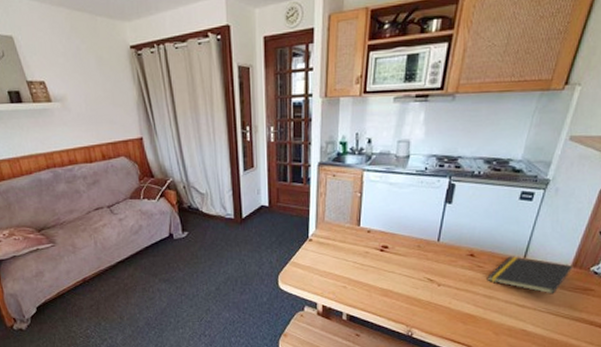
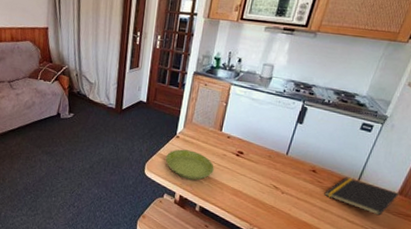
saucer: none [300,253,357,286] -> present [165,149,214,180]

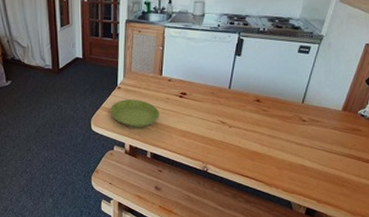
notepad: present [324,177,398,216] -> none [271,101,343,134]

